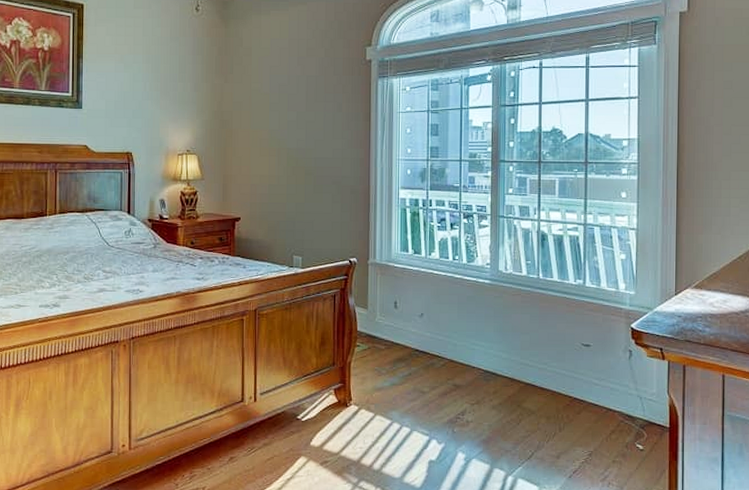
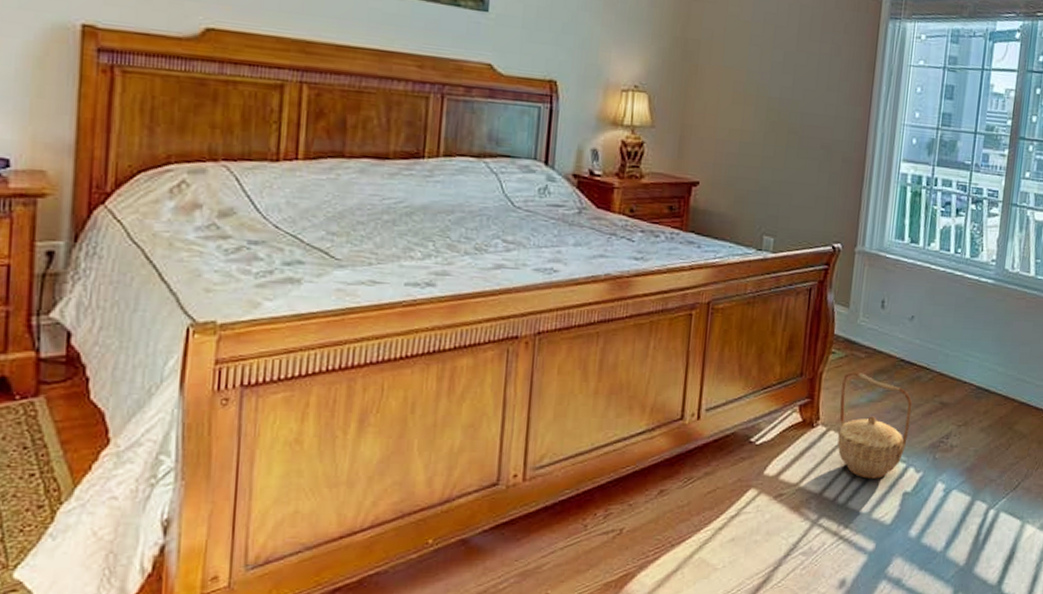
basket: none [367,360,429,449] -> present [837,371,913,479]

